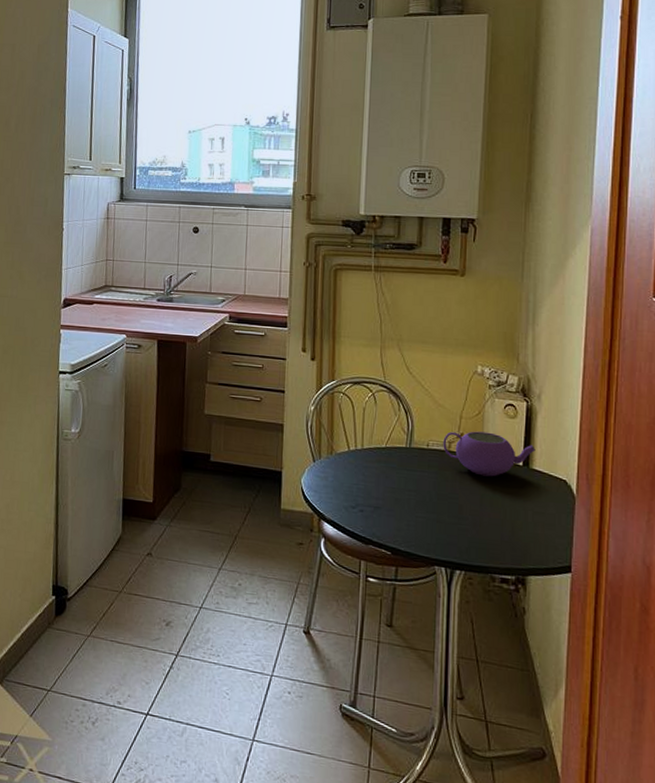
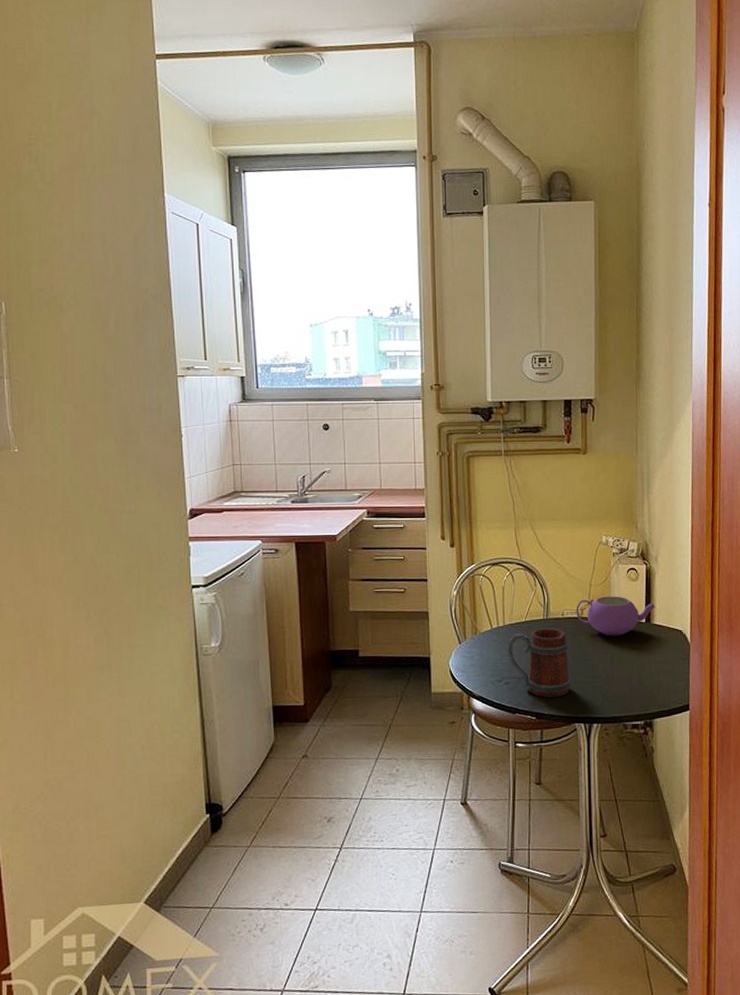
mug: none [364,457,433,535] -> present [508,628,571,698]

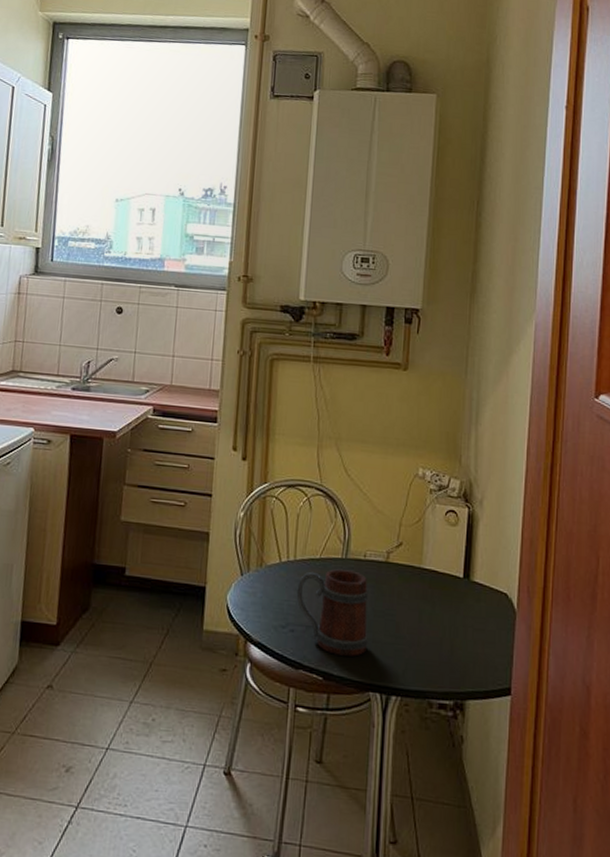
teapot: present [576,596,655,636] -> none [381,540,477,591]

